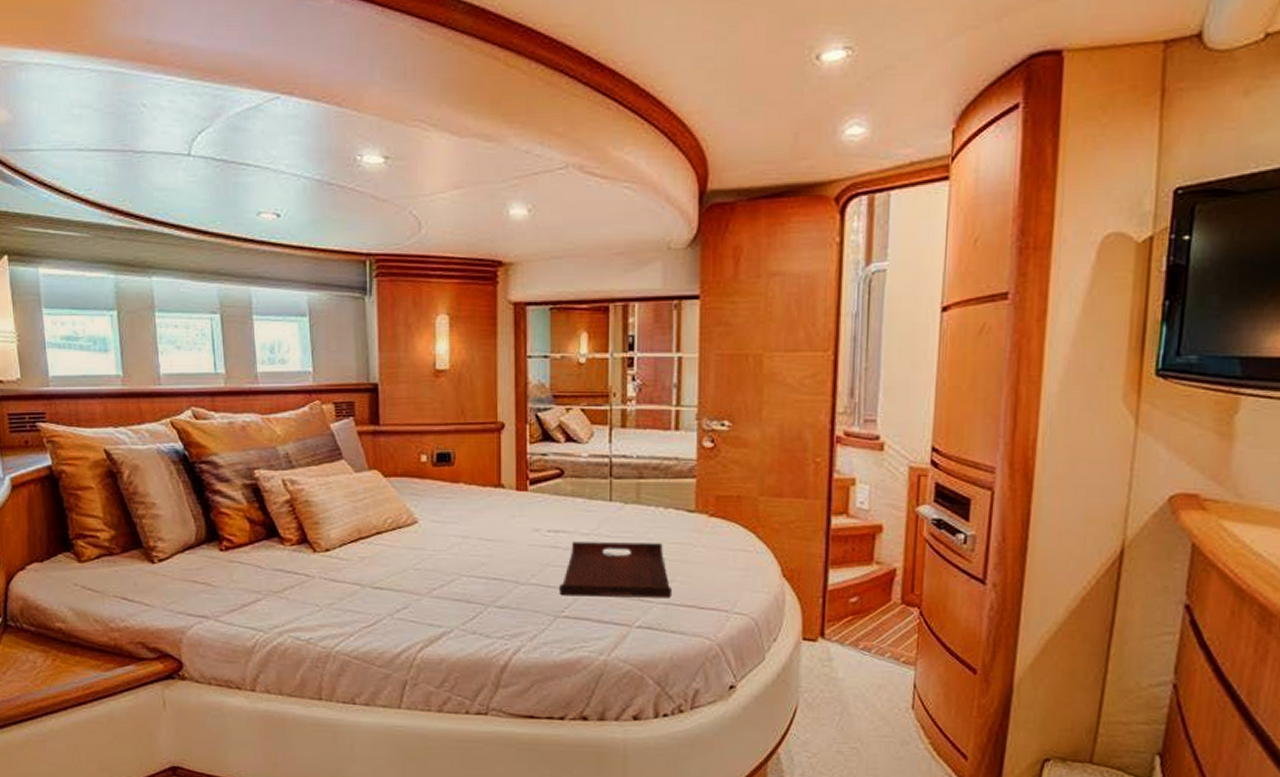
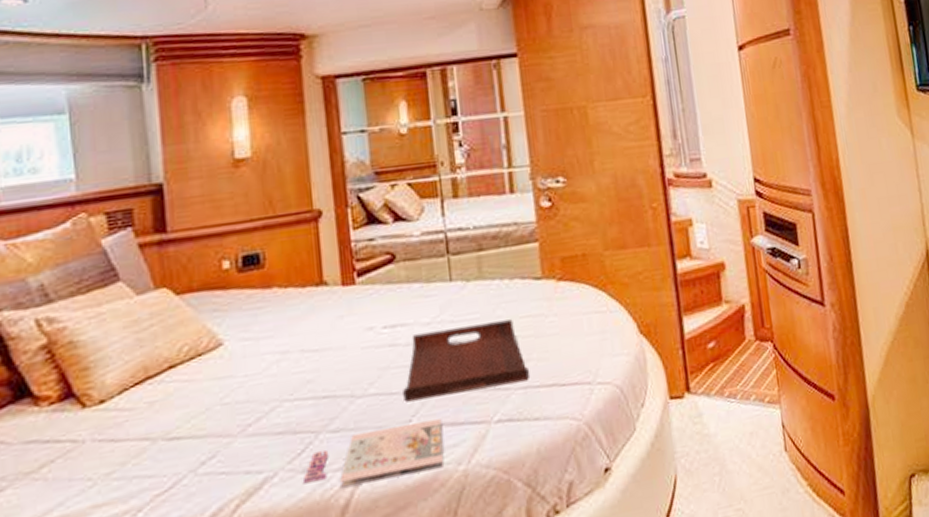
magazine: none [473,613,590,655] -> present [304,419,445,488]

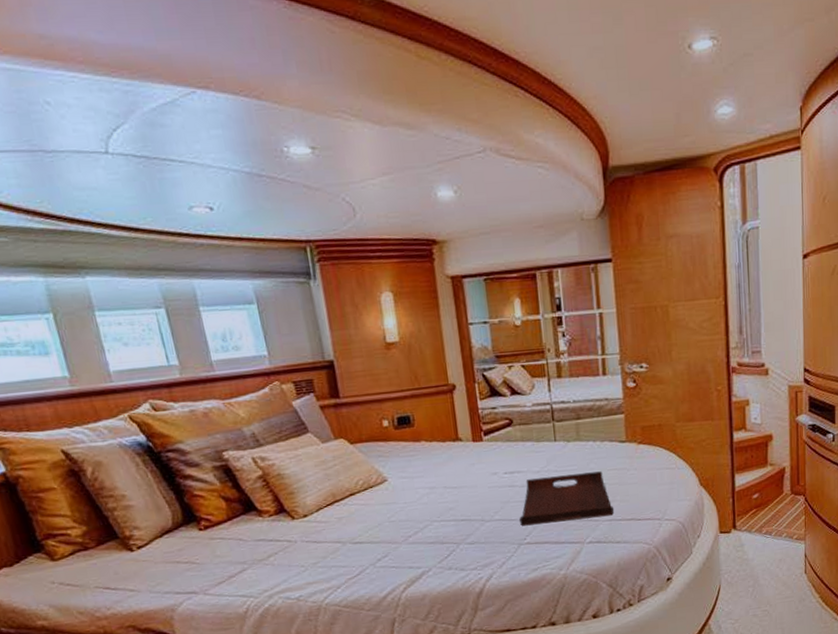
magazine: present [304,419,445,488] -> none [450,539,550,581]

